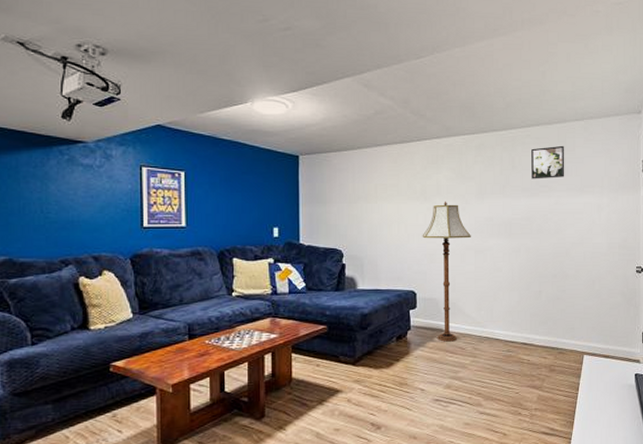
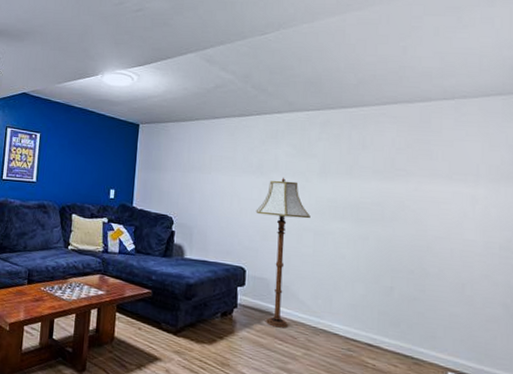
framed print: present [531,145,565,179] -> none [385,126,429,162]

